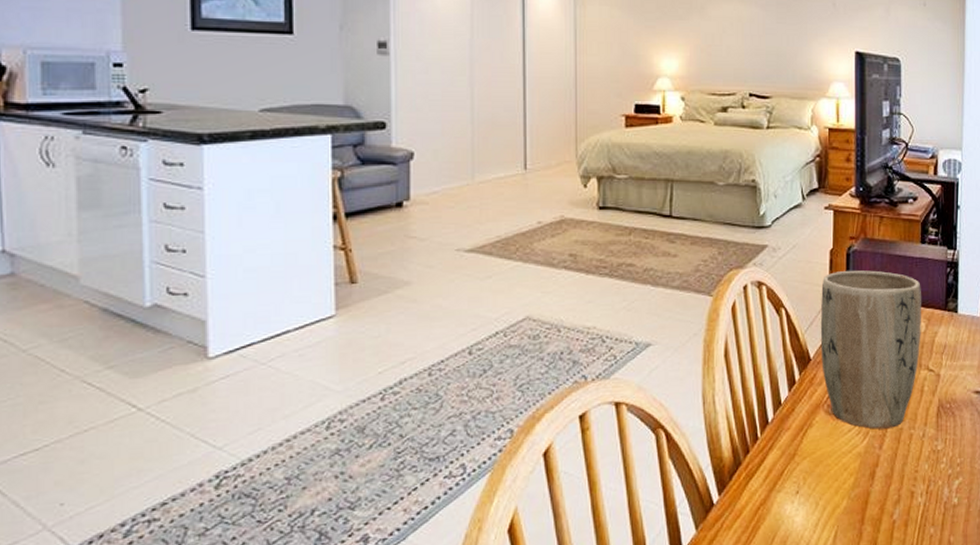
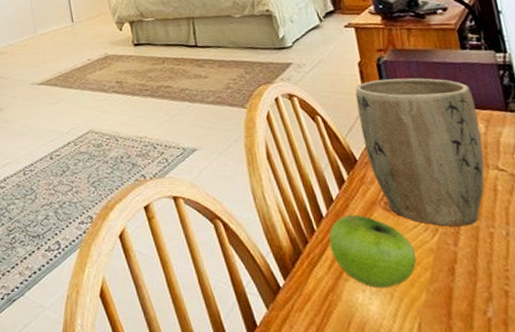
fruit: none [770,419,845,498] -> present [328,214,417,289]

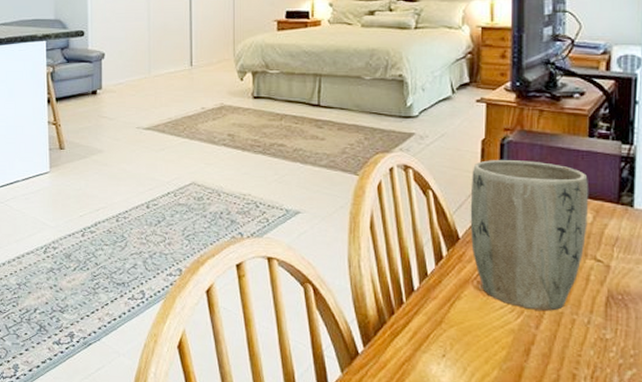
fruit: present [328,214,417,289] -> none [415,290,496,363]

